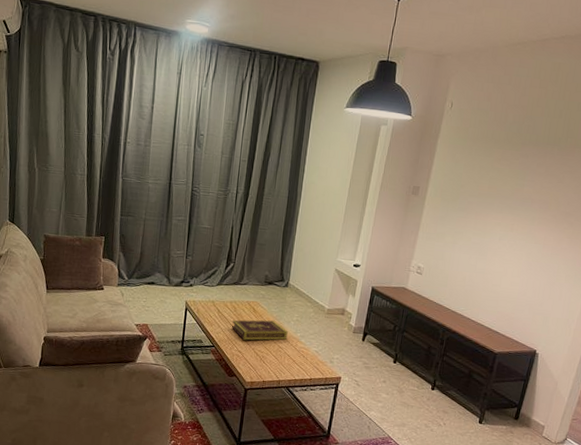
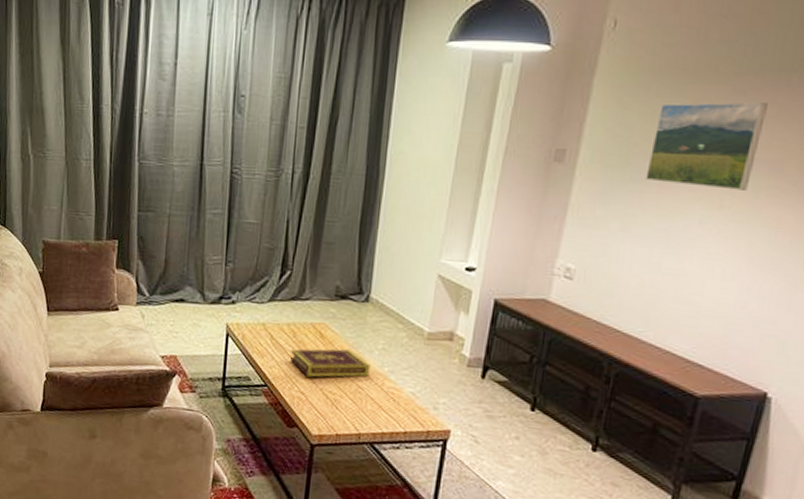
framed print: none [468,160,540,220] -> present [645,102,768,190]

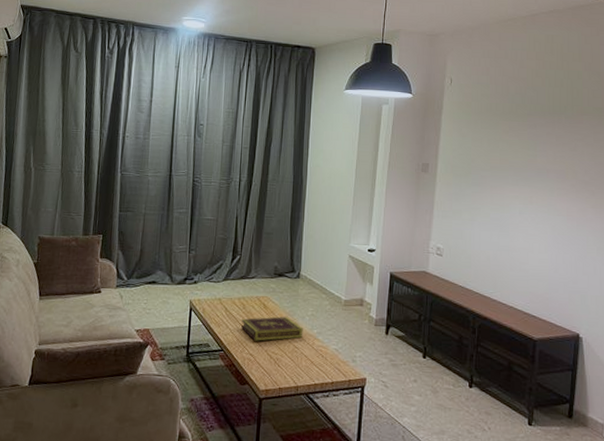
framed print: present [645,102,768,190] -> none [482,133,550,191]

